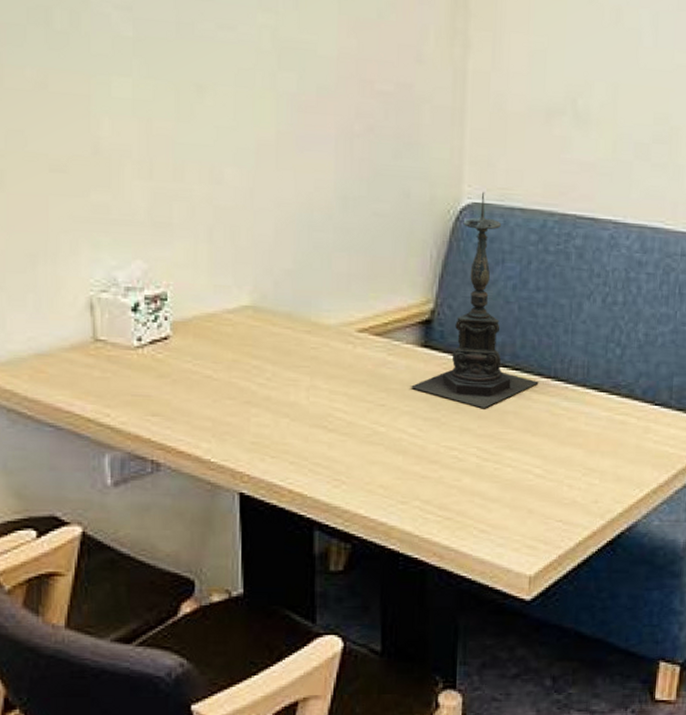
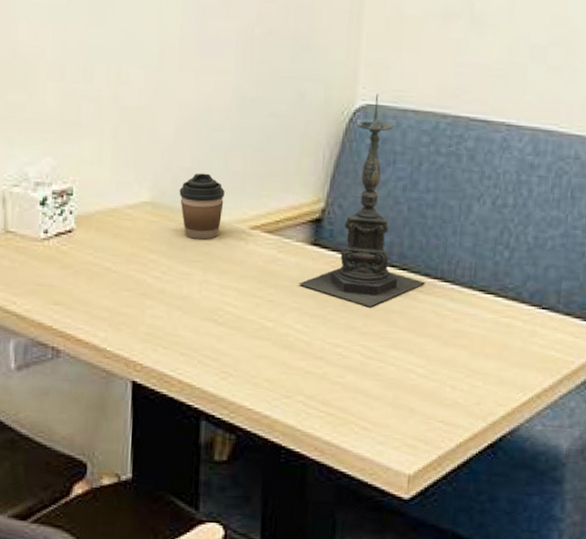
coffee cup: none [281,275,330,344] -> present [179,173,225,240]

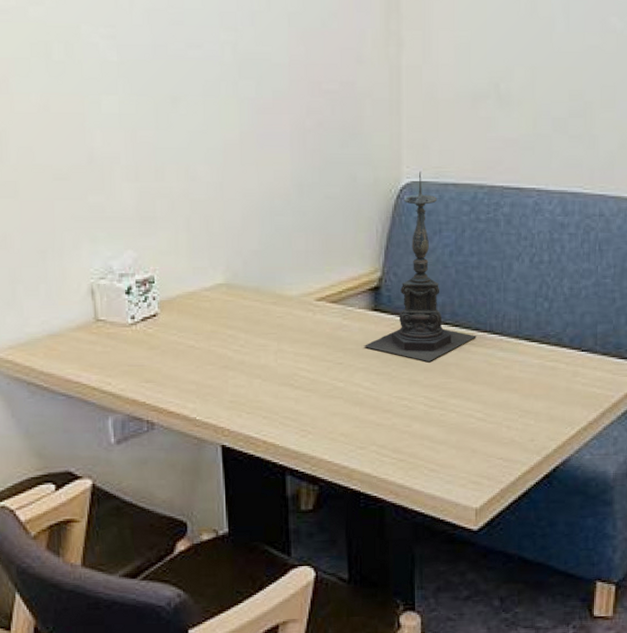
coffee cup: present [179,173,225,240] -> none [250,254,291,314]

